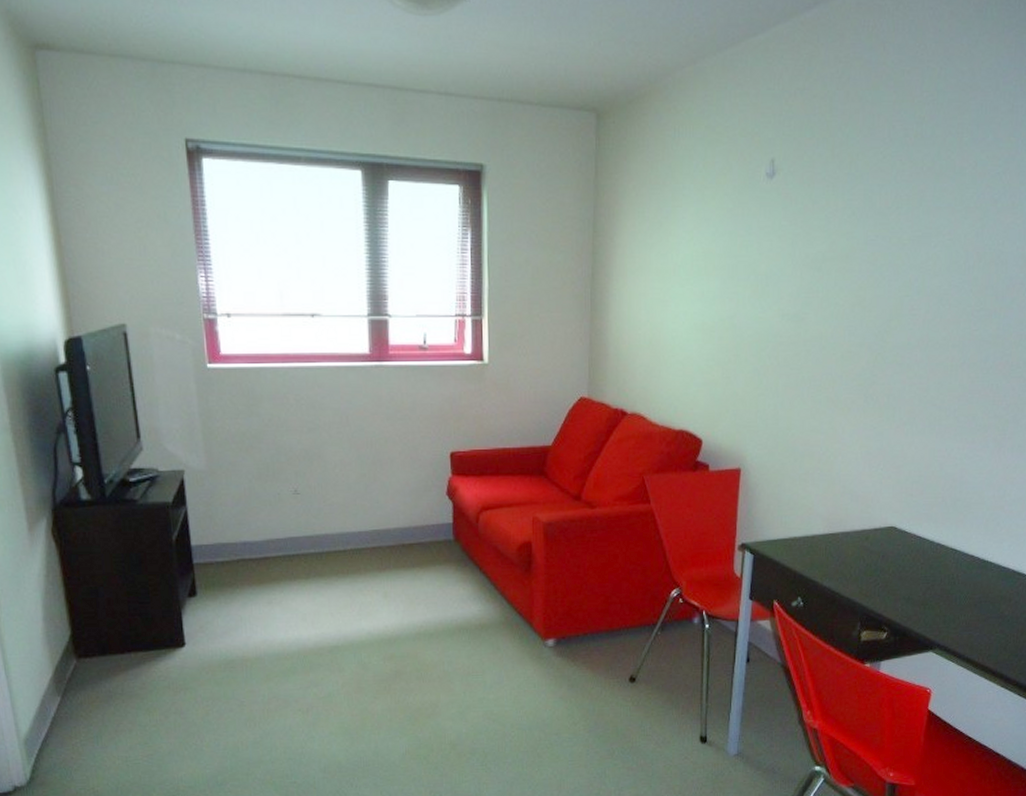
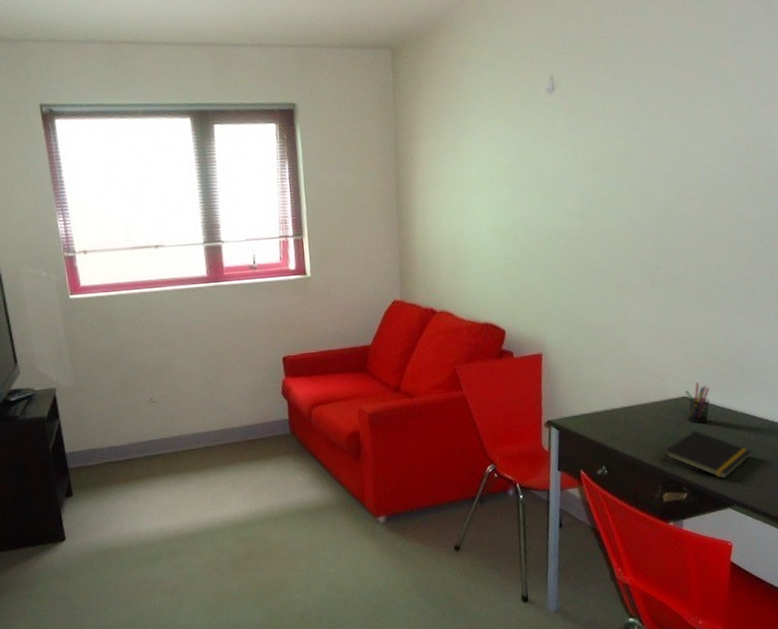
notepad: none [862,564,959,620] -> present [662,430,752,479]
pen holder: none [893,512,920,557] -> present [685,382,710,424]

